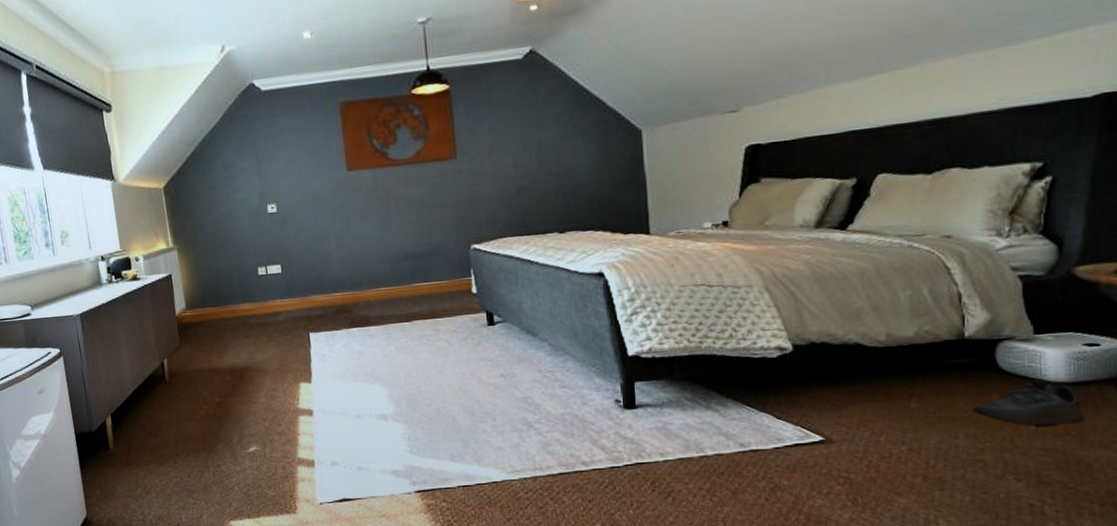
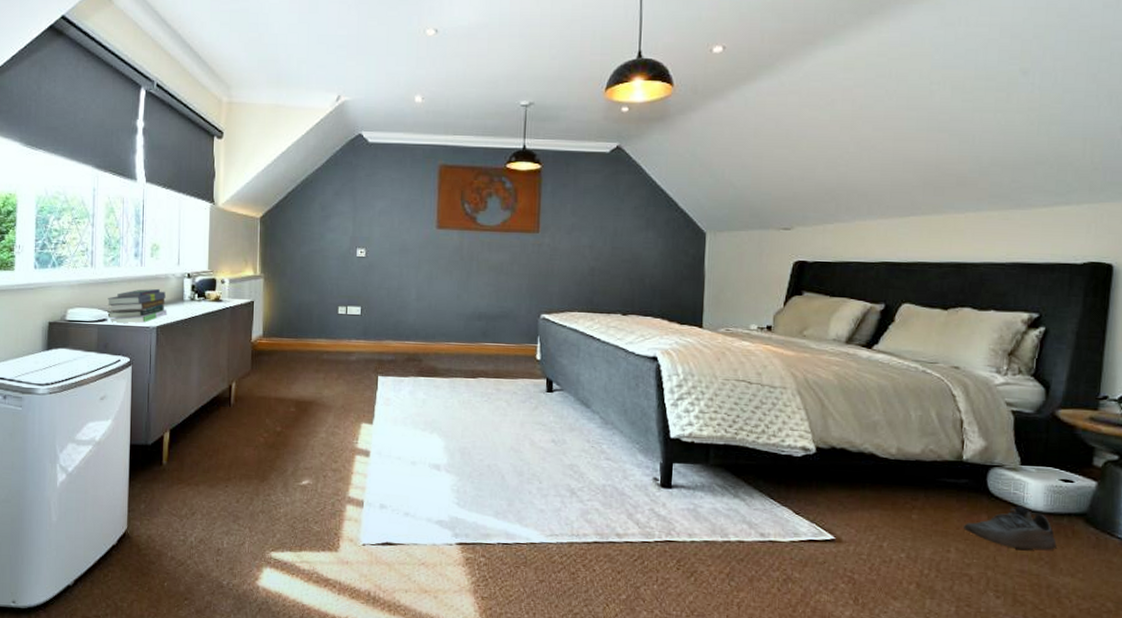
books: none [27,275,88,318] -> present [107,288,168,325]

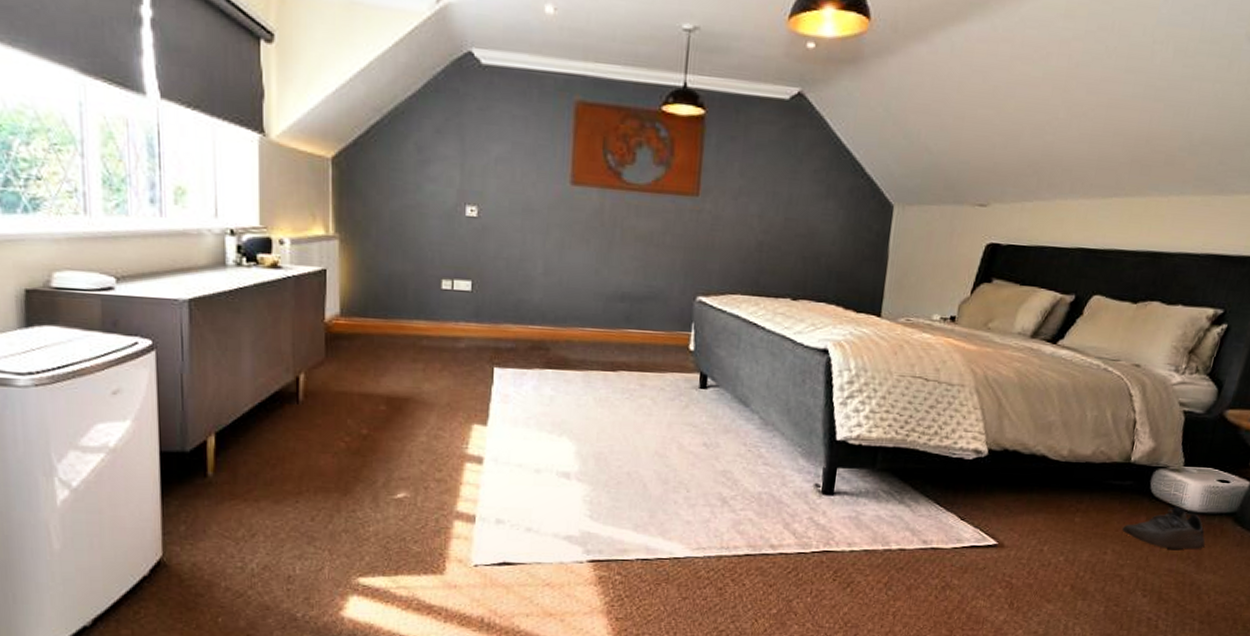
books: present [107,288,168,325] -> none [113,248,204,296]

